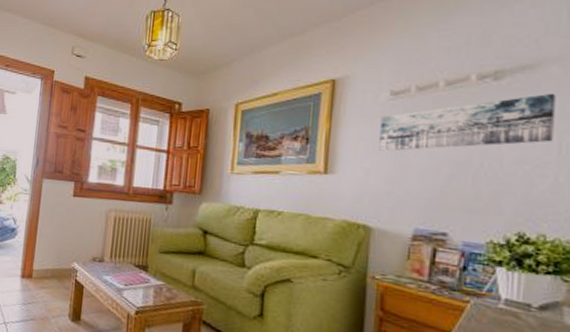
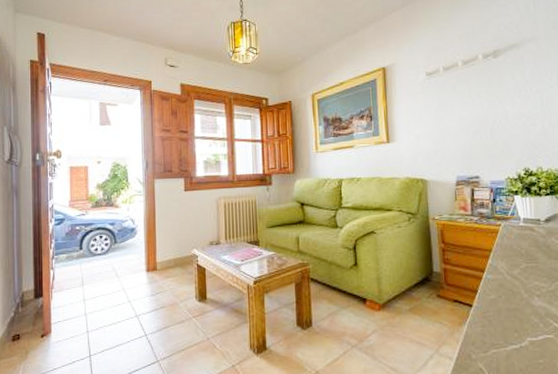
wall art: present [379,93,556,152] -> none [422,63,537,120]

